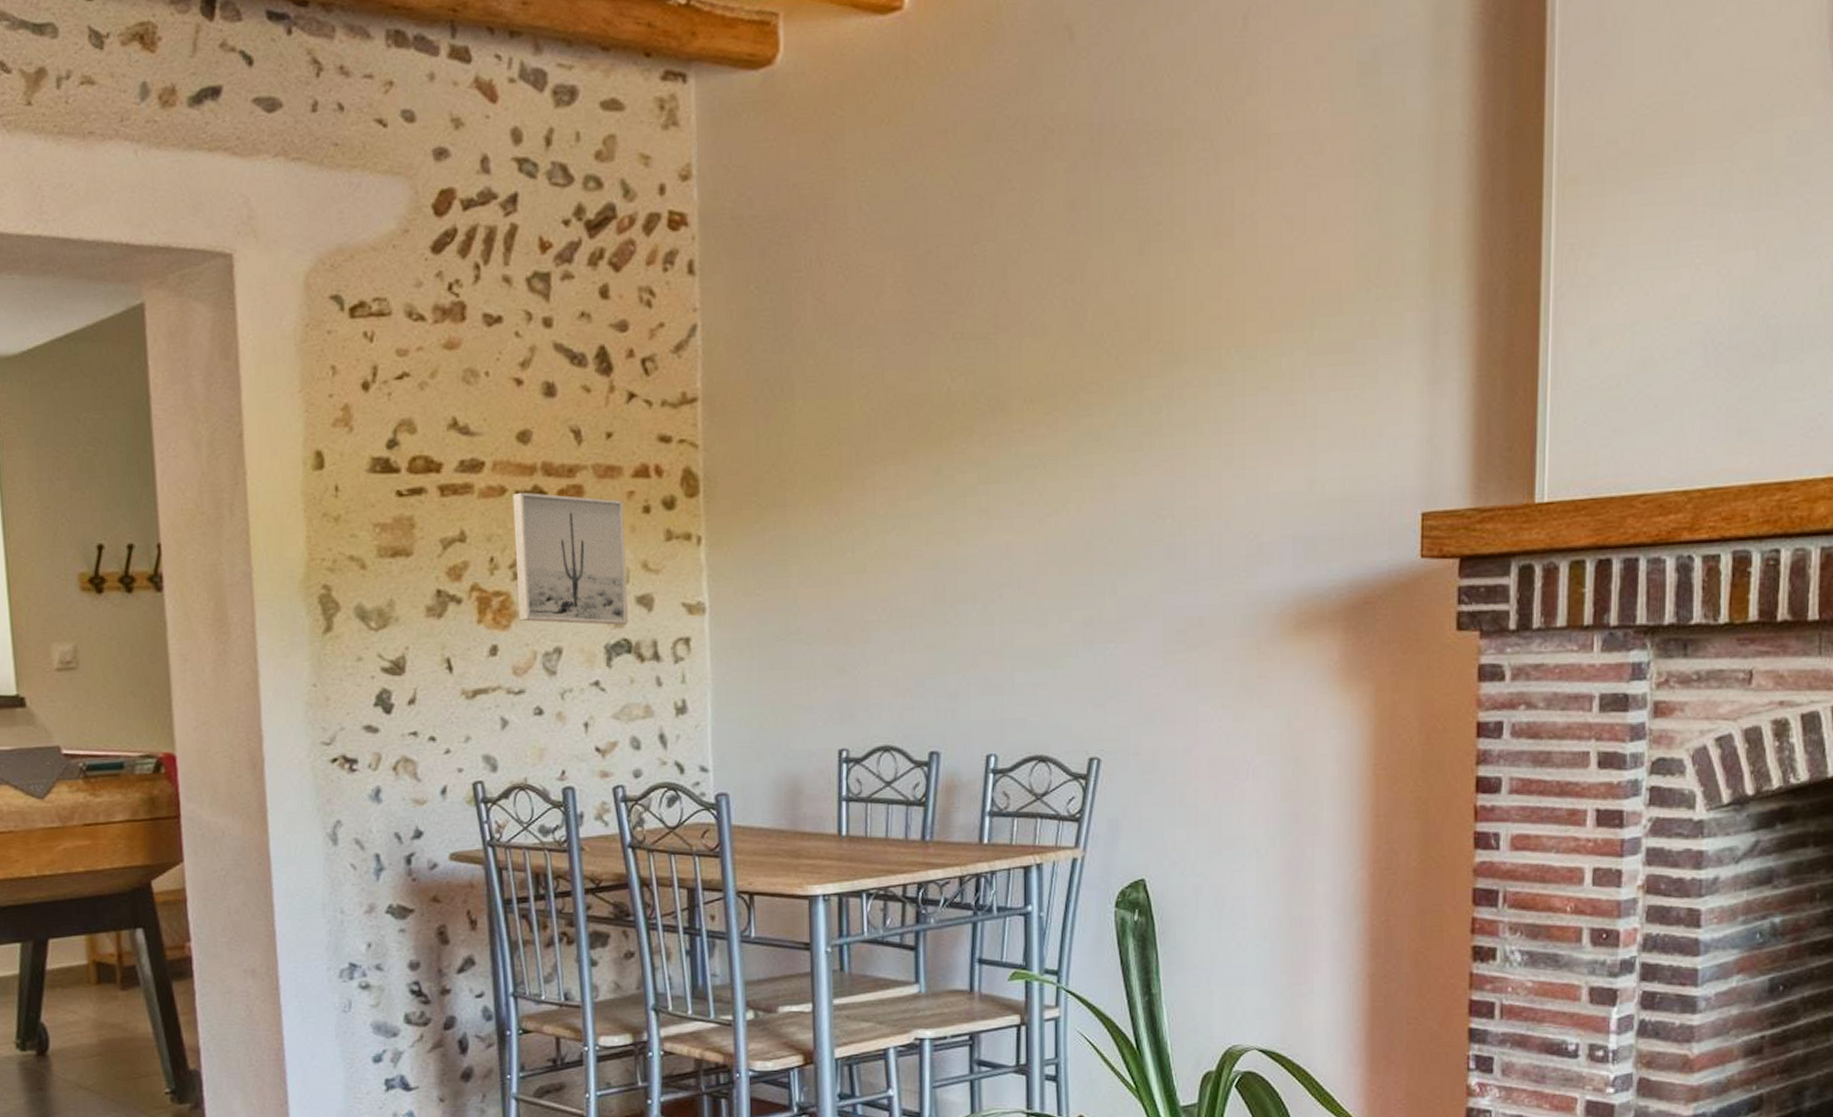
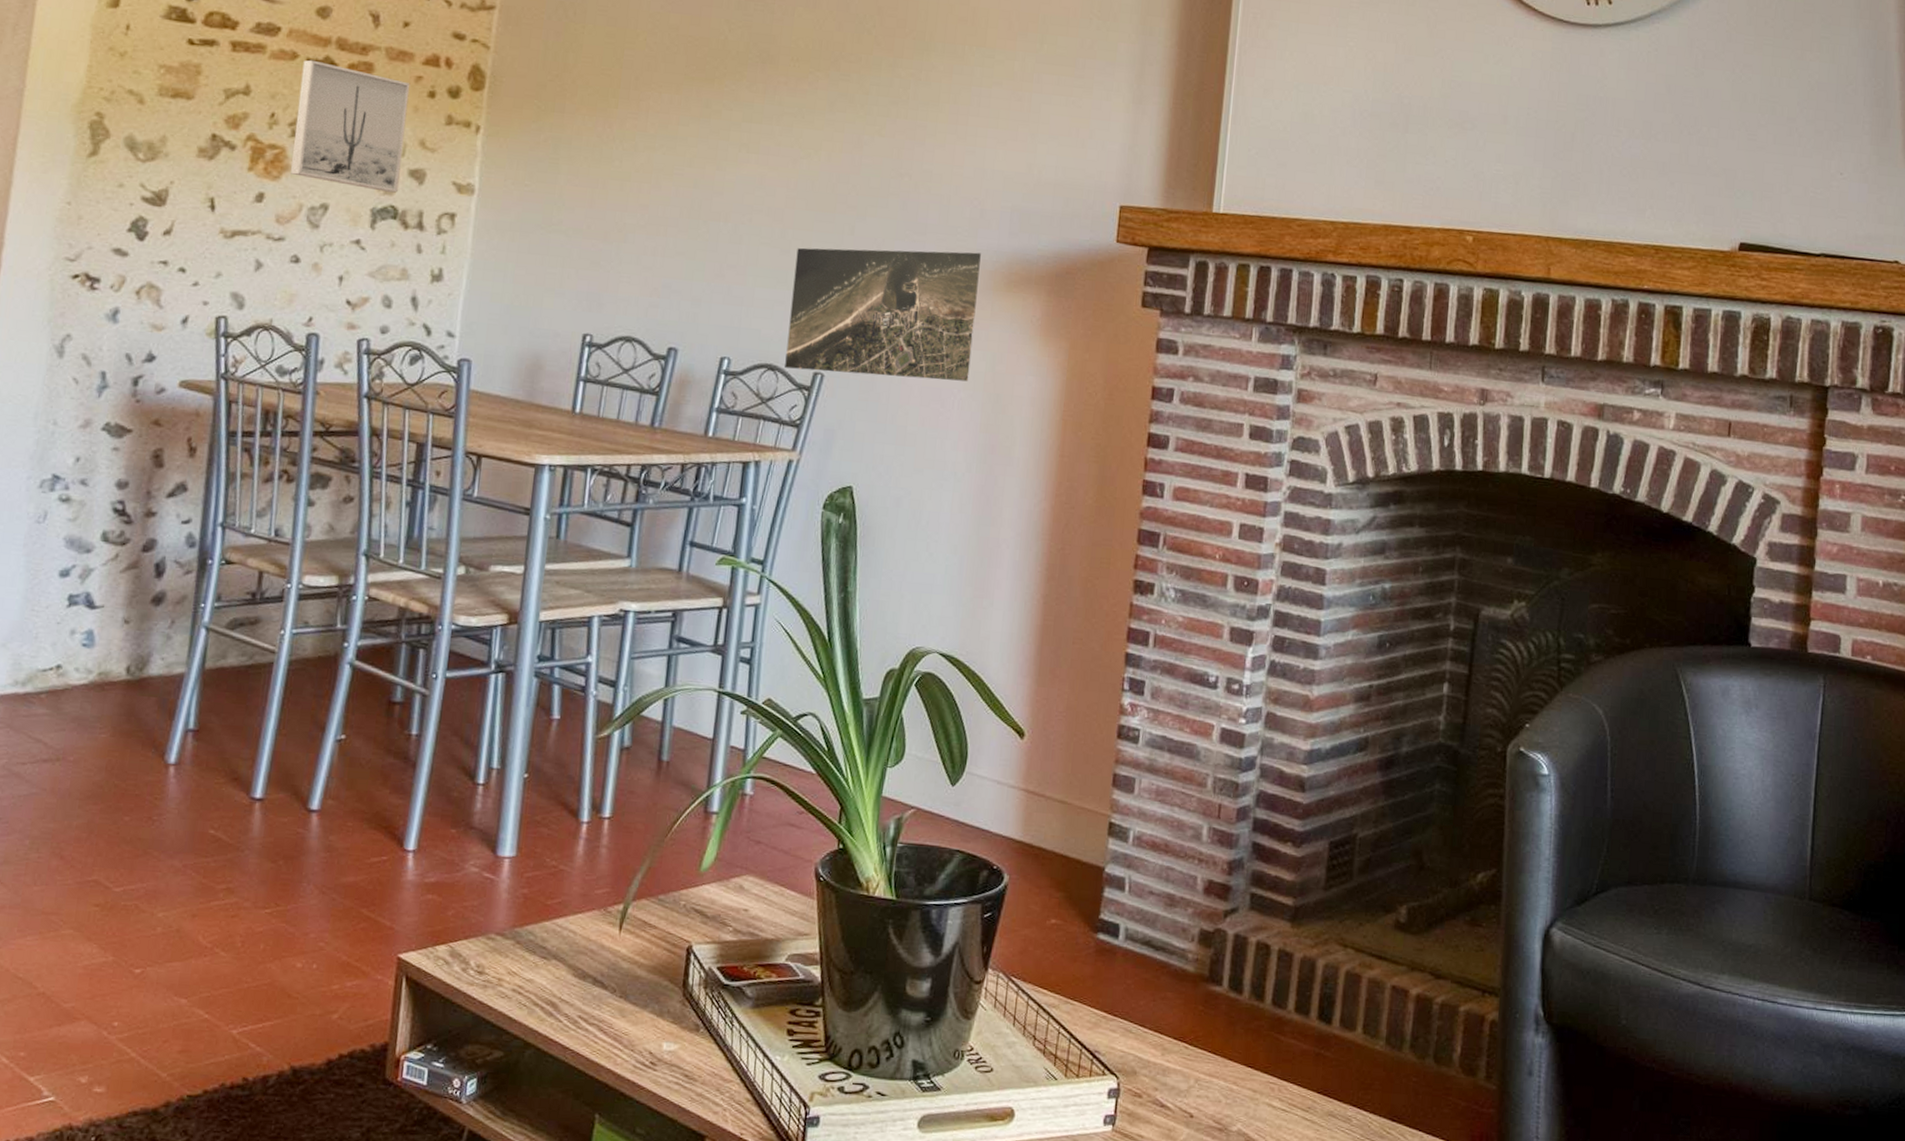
terrain map: none [1055,594,1263,757] -> present [785,247,981,382]

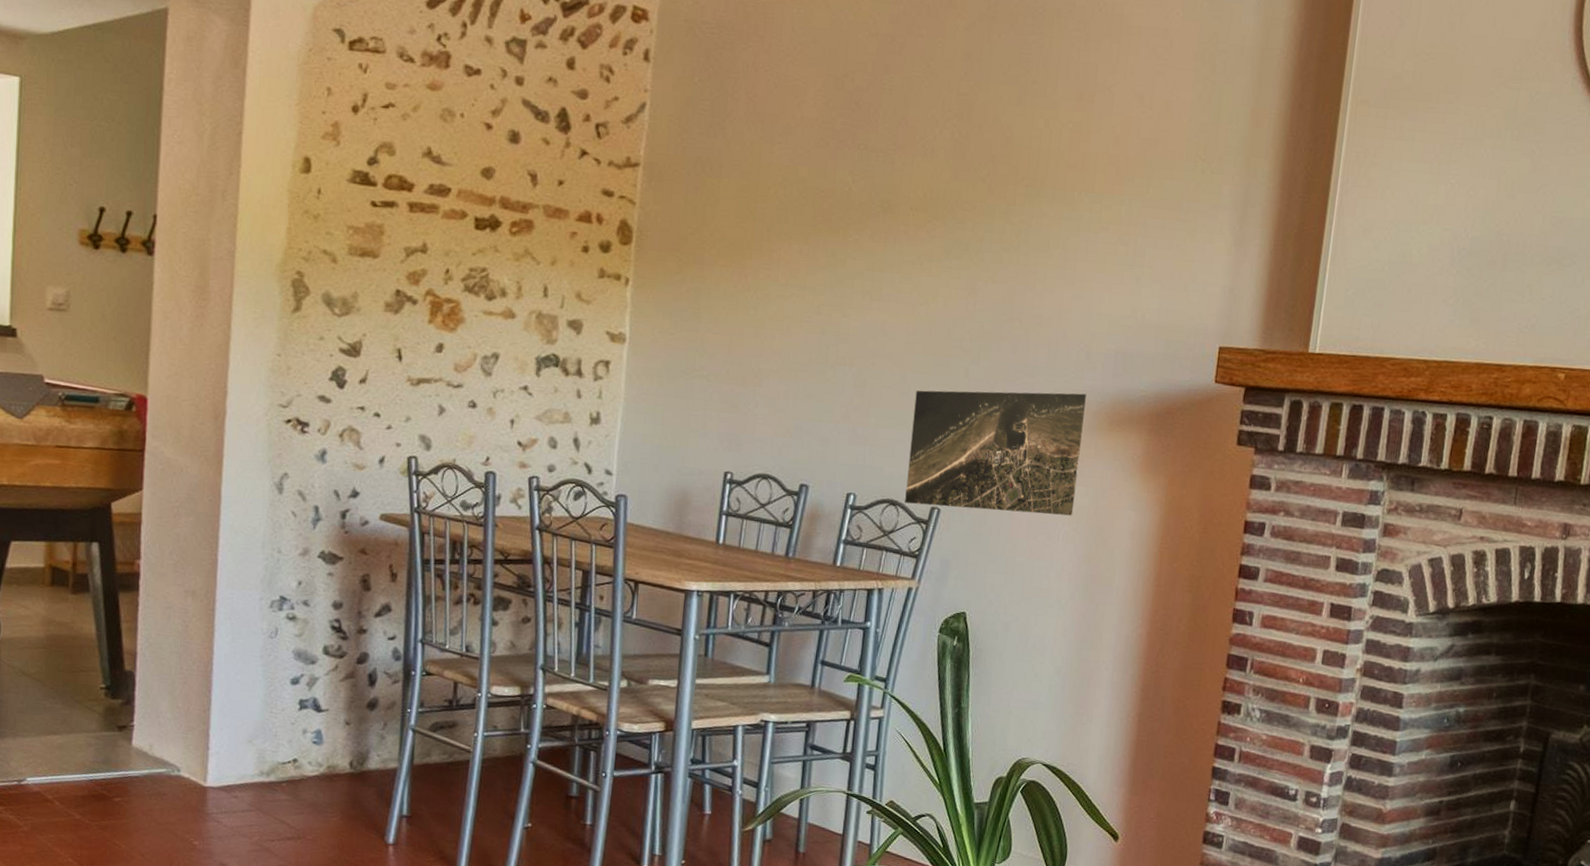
wall art: present [291,59,410,193] -> none [465,218,566,342]

